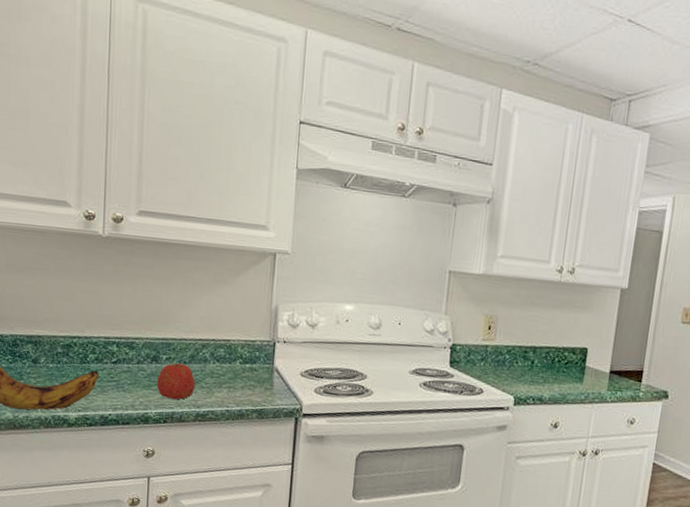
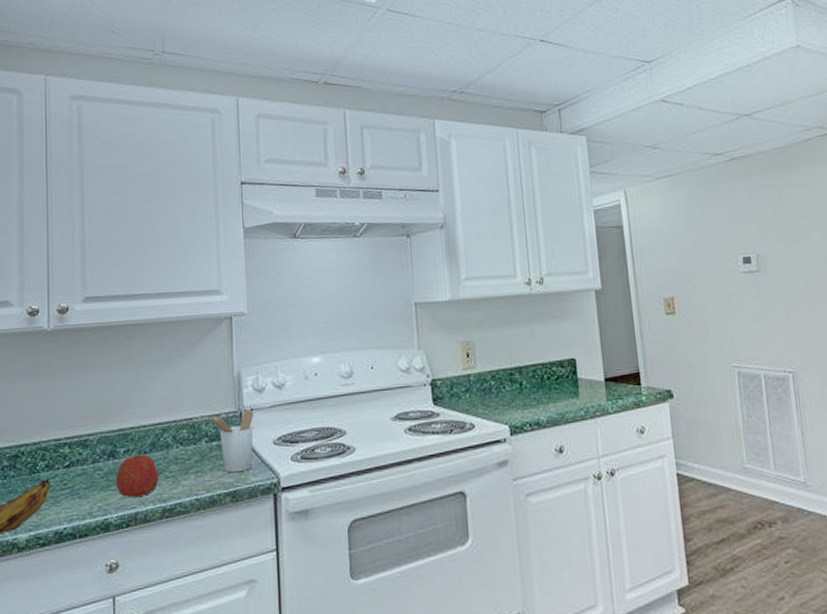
utensil holder: none [244,341,286,395] -> present [208,409,254,473]

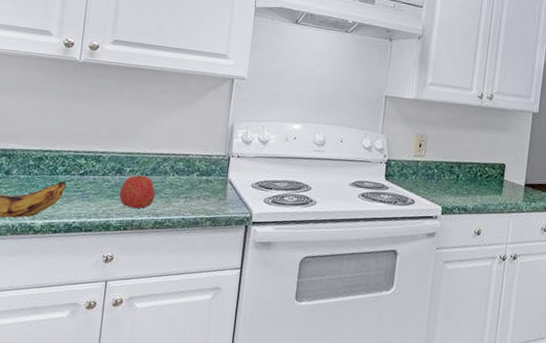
utensil holder: present [208,409,254,473] -> none [202,156,240,204]

